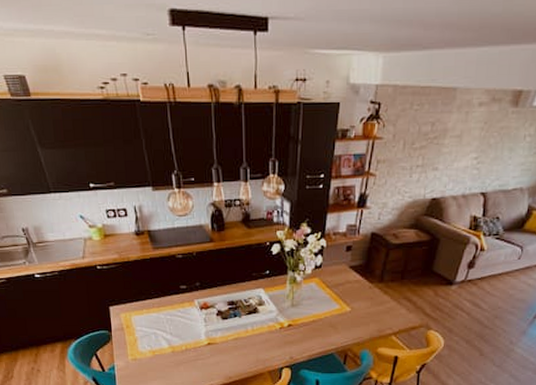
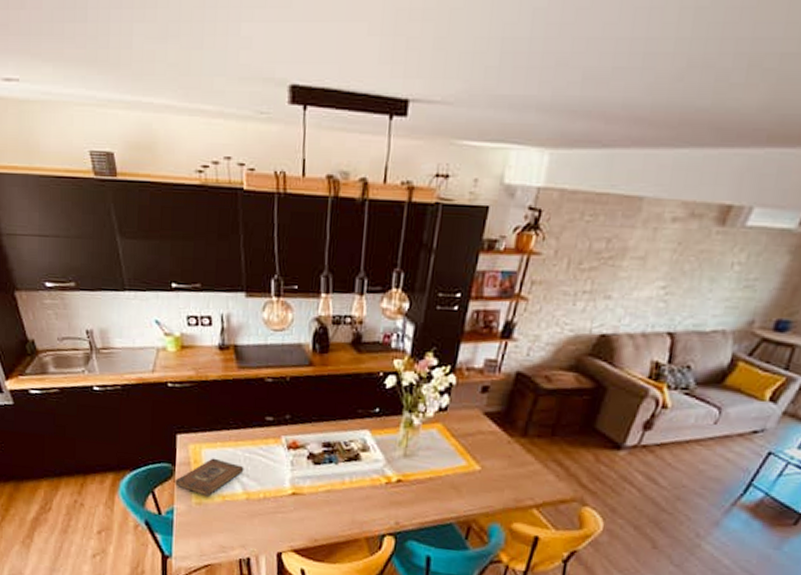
book: none [113,322,168,353] -> present [175,458,244,496]

